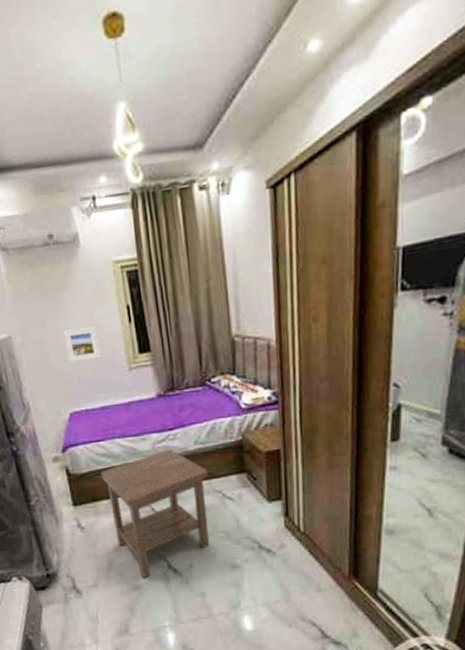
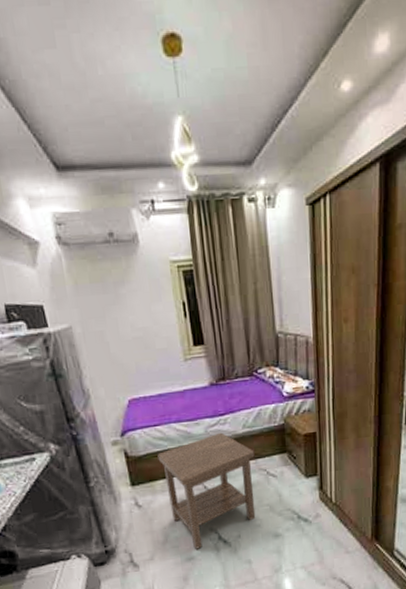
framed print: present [63,326,101,362] -> none [123,320,159,353]

